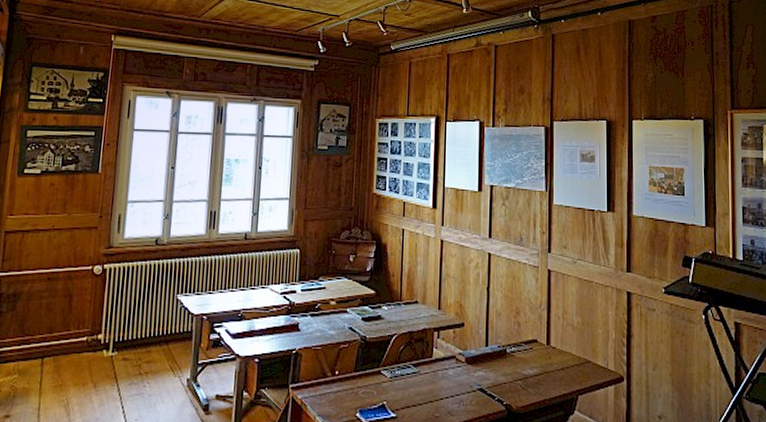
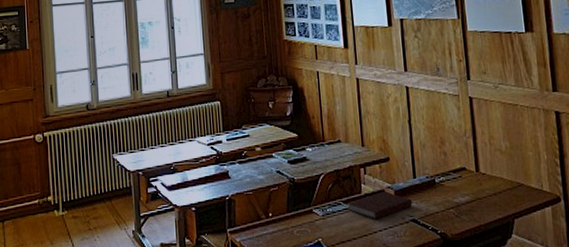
notebook: none [418,357,482,386] -> present [348,191,413,219]

